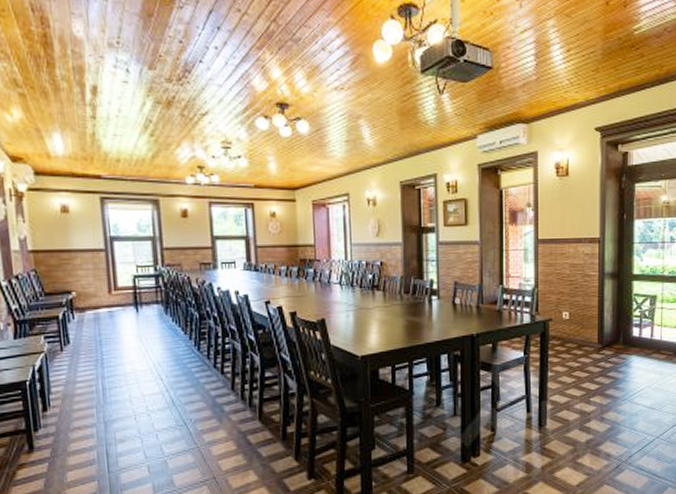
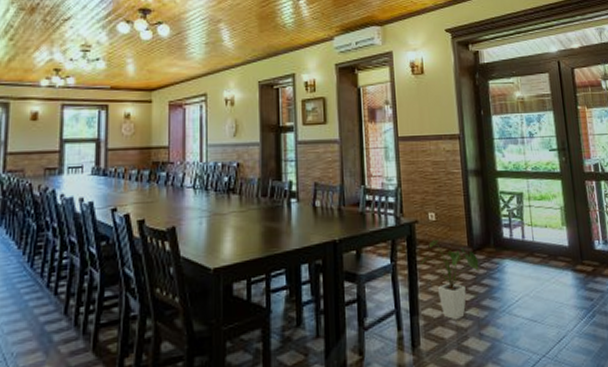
house plant: none [552,335,607,406] -> present [421,239,480,321]

